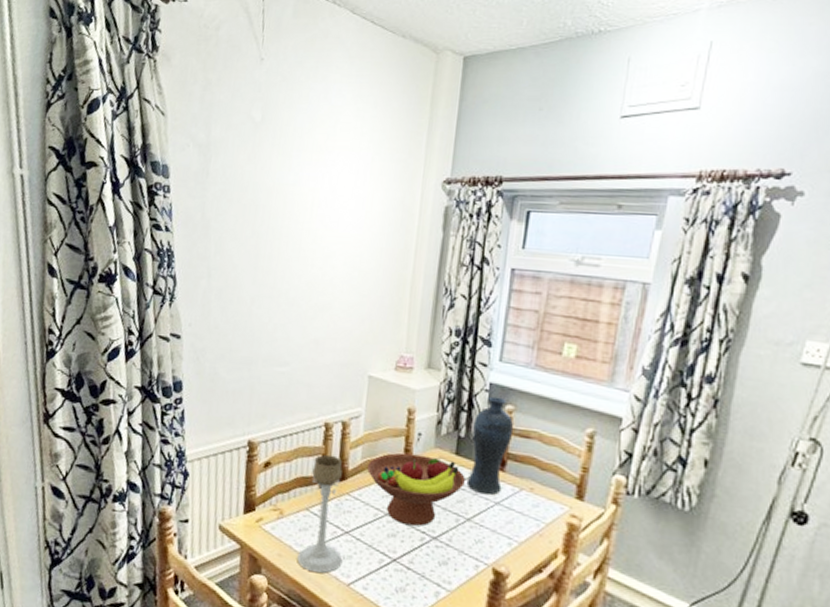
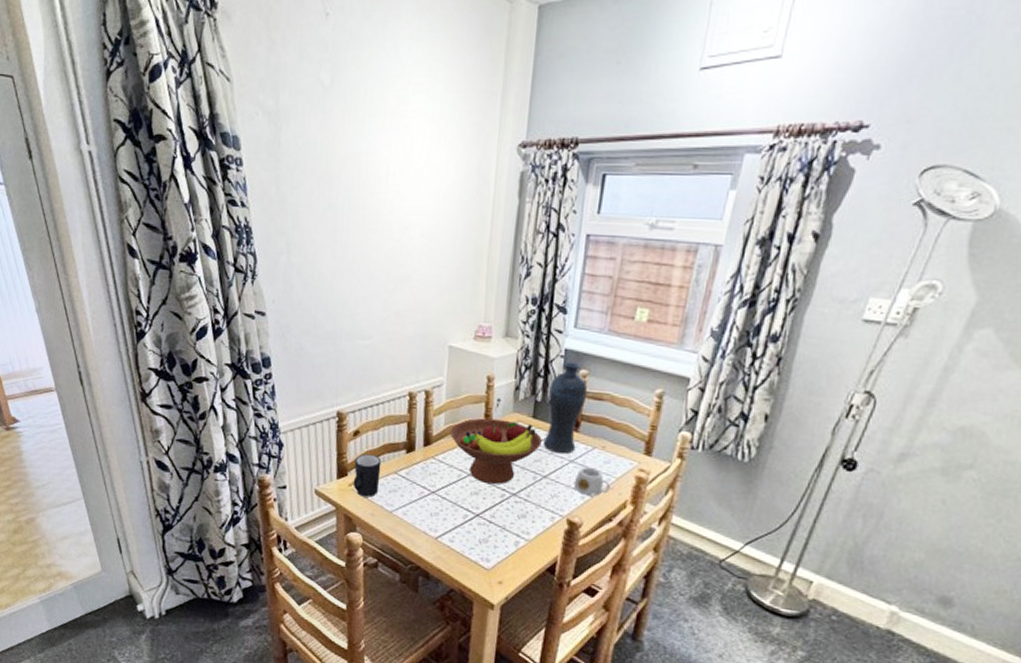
mug: none [260,487,293,536] -> present [353,454,382,498]
candle holder: present [297,454,343,574] -> none [388,421,430,529]
mug: none [499,510,540,543] -> present [573,467,610,496]

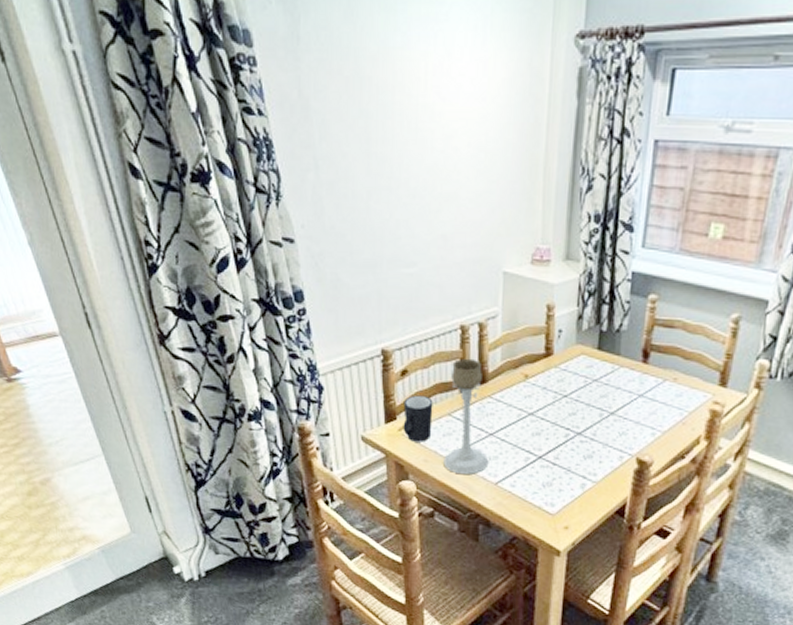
candle holder: none [388,421,430,529] -> present [443,358,489,475]
fruit bowl: present [449,418,542,485] -> none [507,351,608,424]
vase: present [543,362,588,454] -> none [609,286,658,388]
mug: present [573,467,610,496] -> none [643,401,683,432]

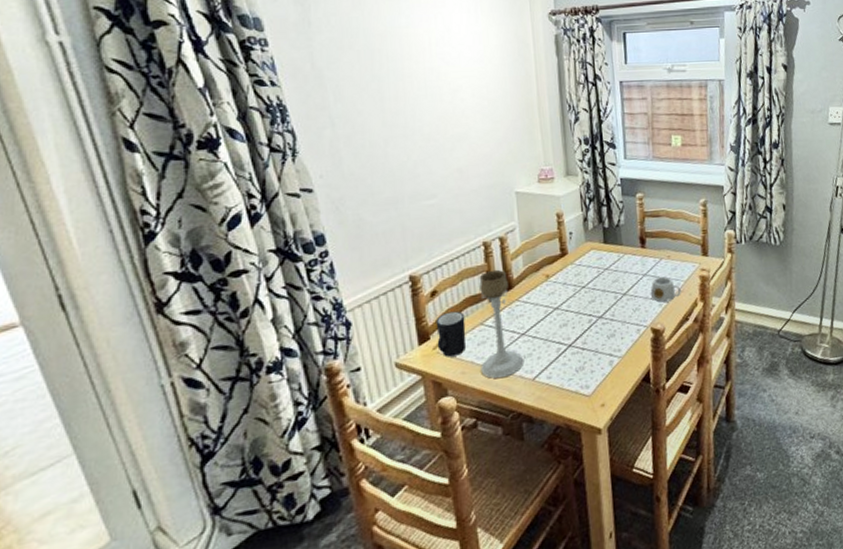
mug: none [643,401,683,432] -> present [650,276,681,303]

